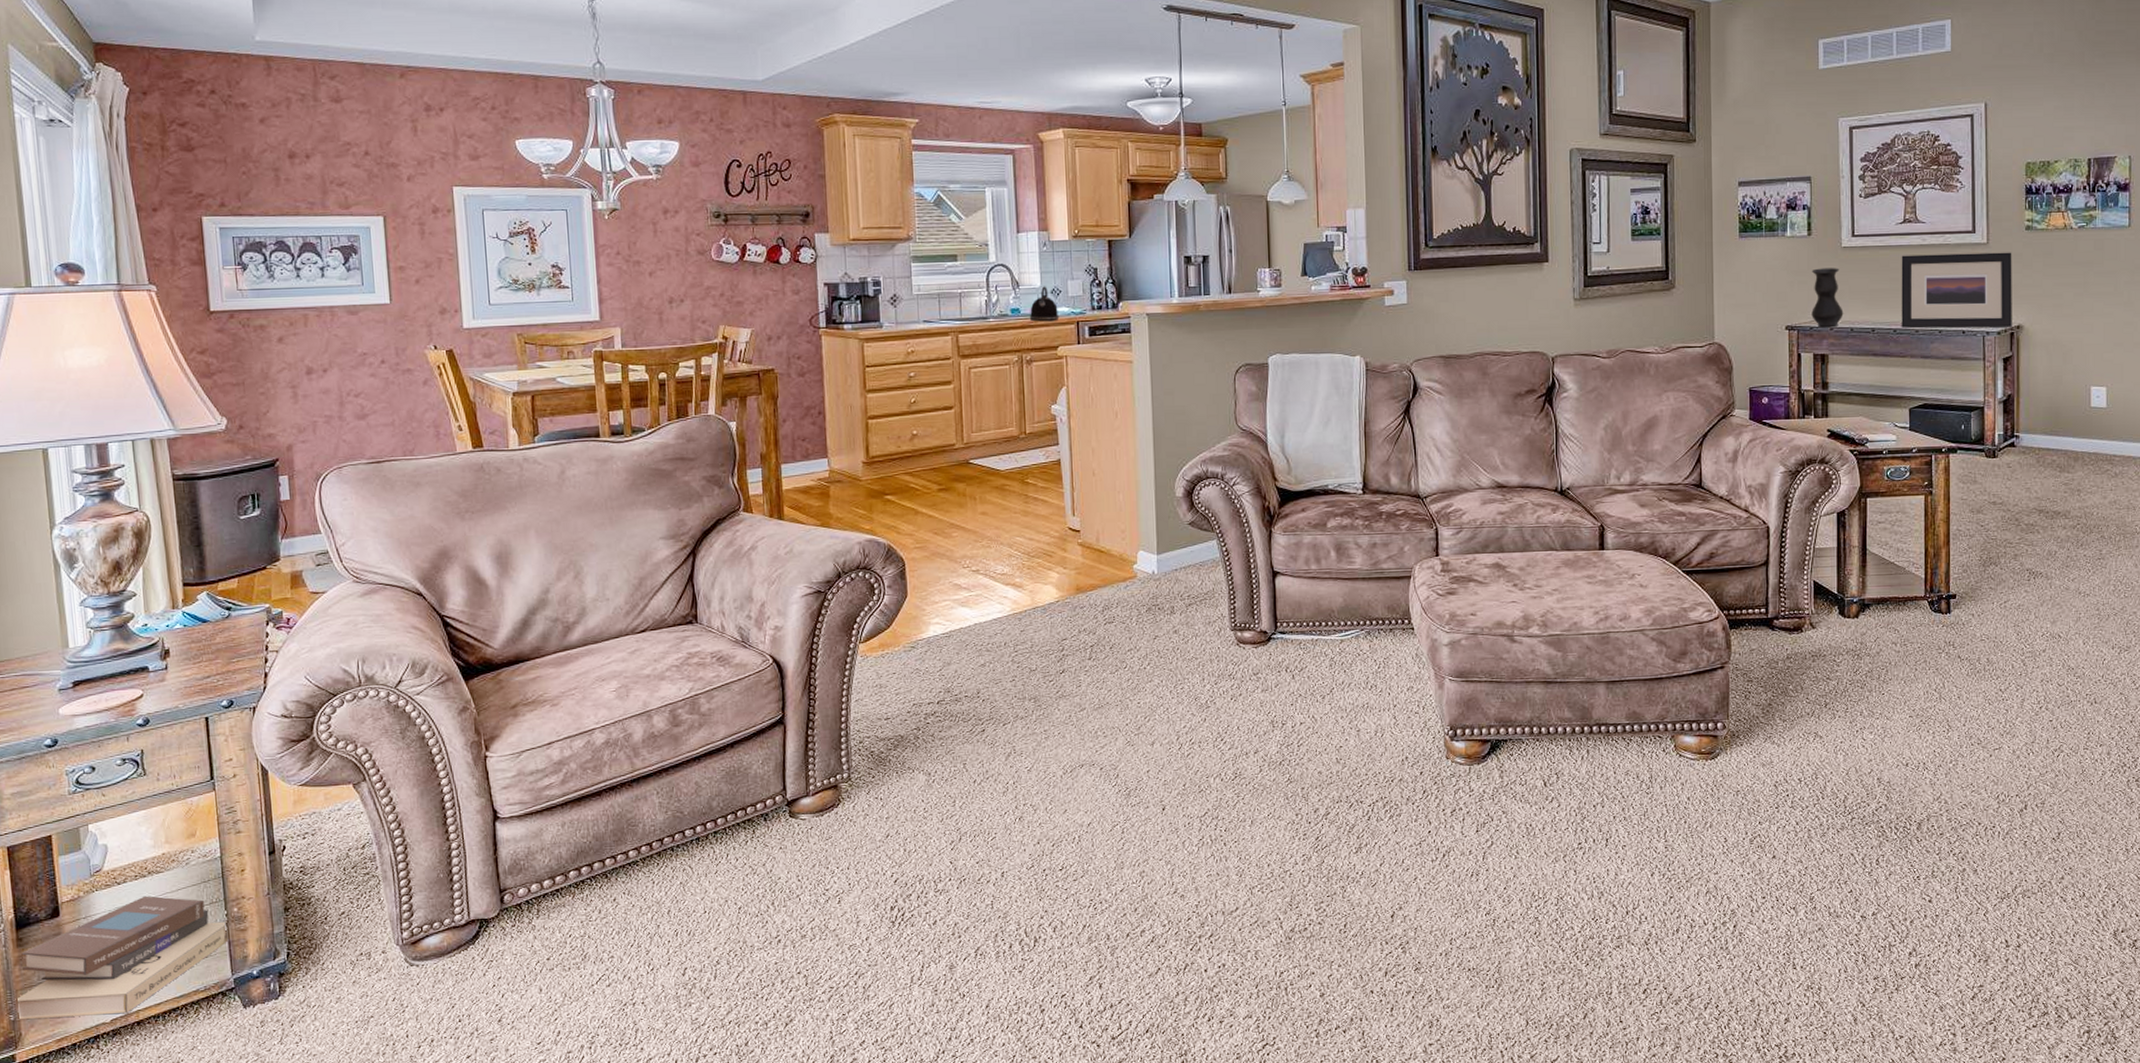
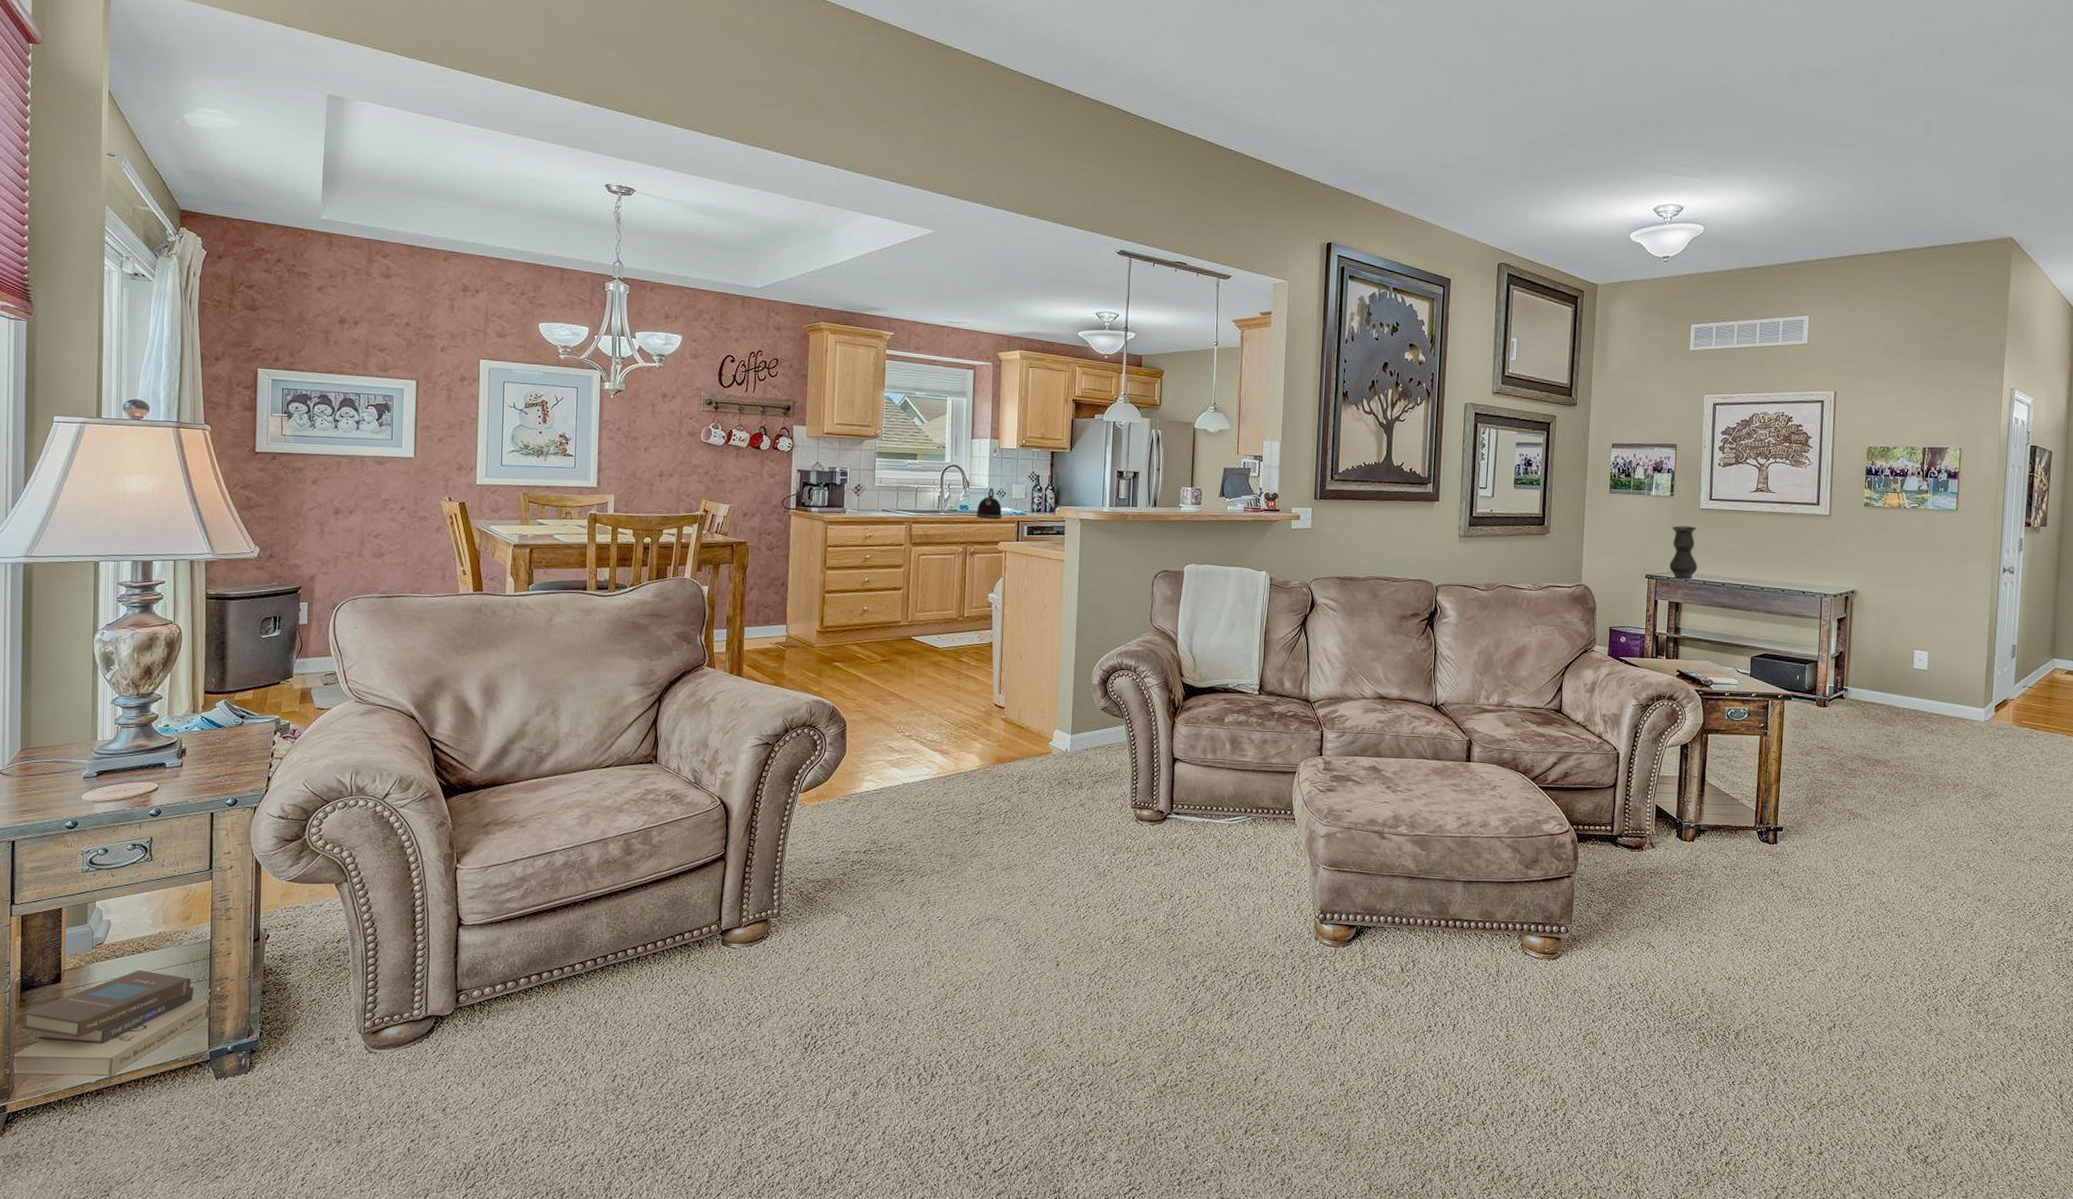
picture frame: present [1901,252,2012,328] -> none [1748,520,1851,591]

